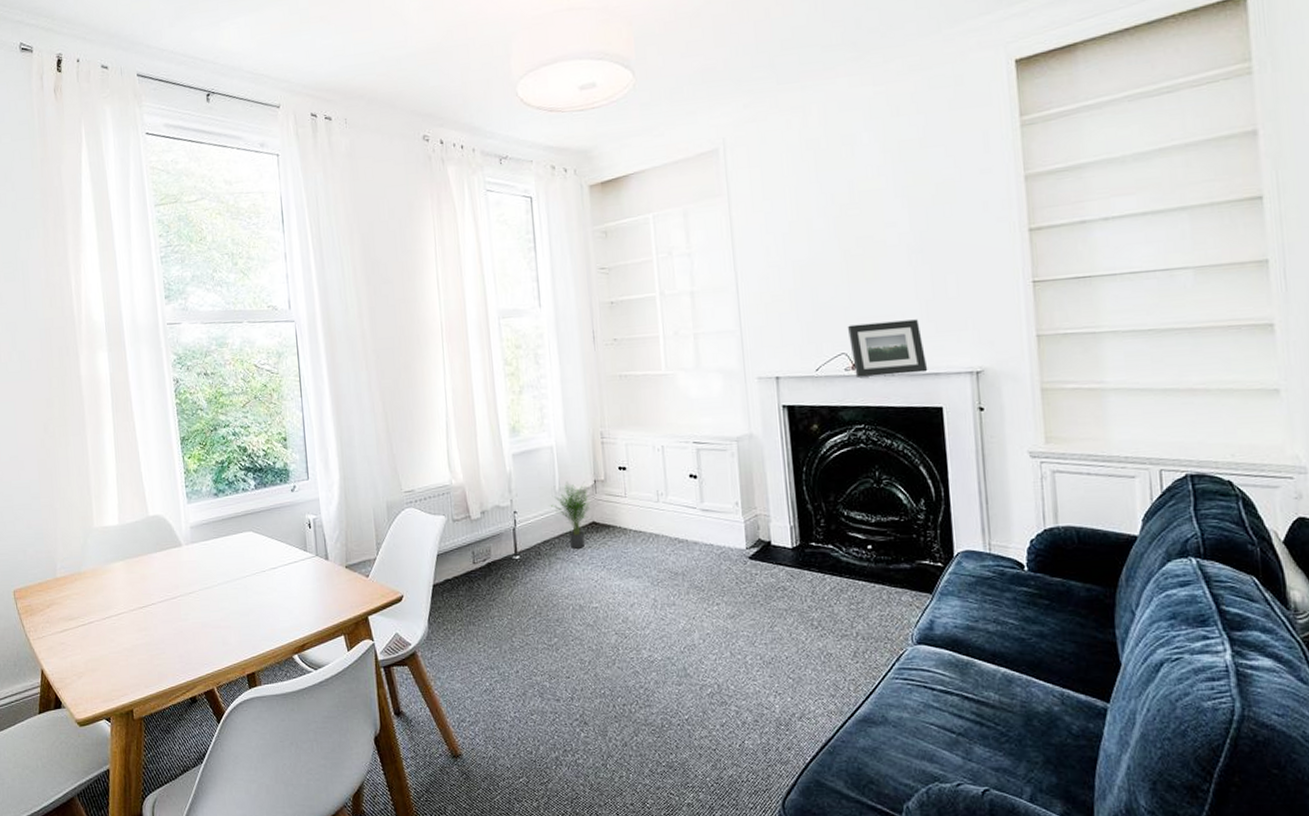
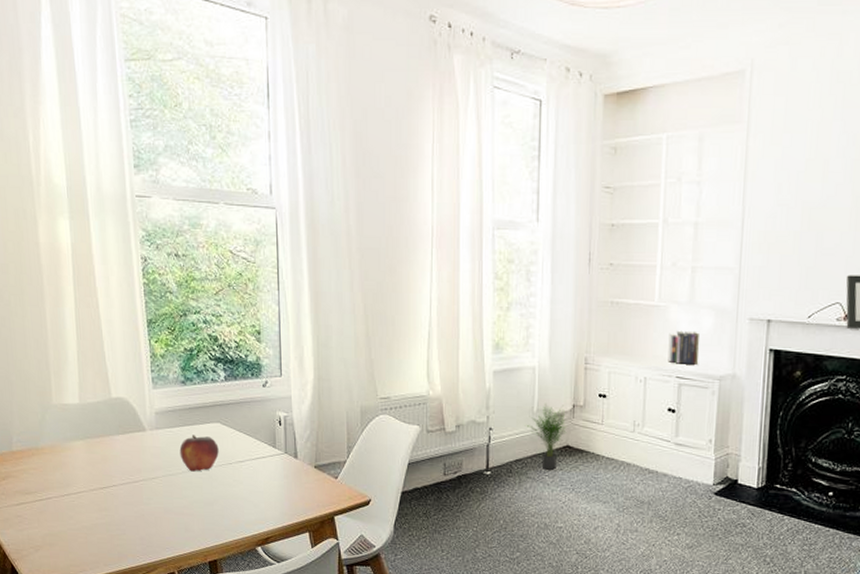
fruit: none [214,545,253,583] -> present [179,435,219,472]
books: none [680,395,713,430] -> present [668,330,699,365]

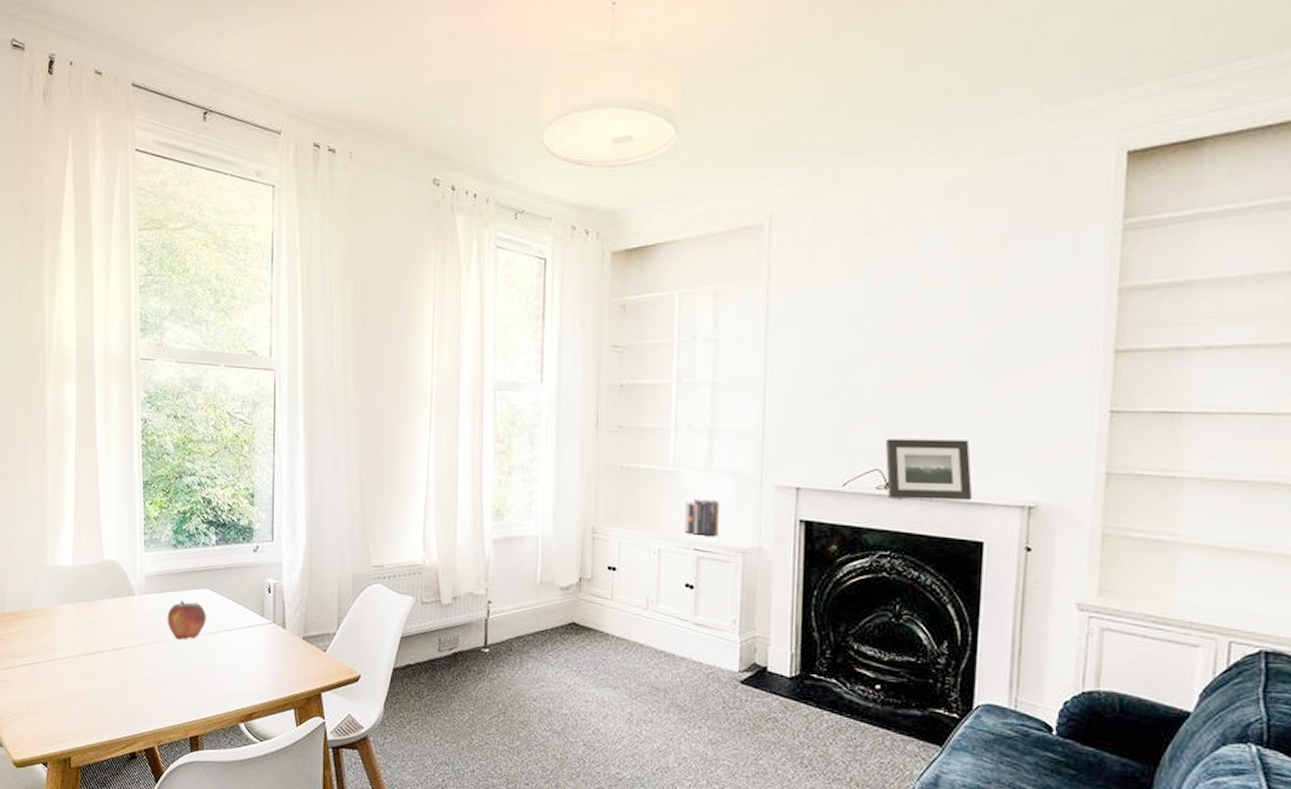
potted plant: present [526,404,567,470] -> none [528,576,573,649]

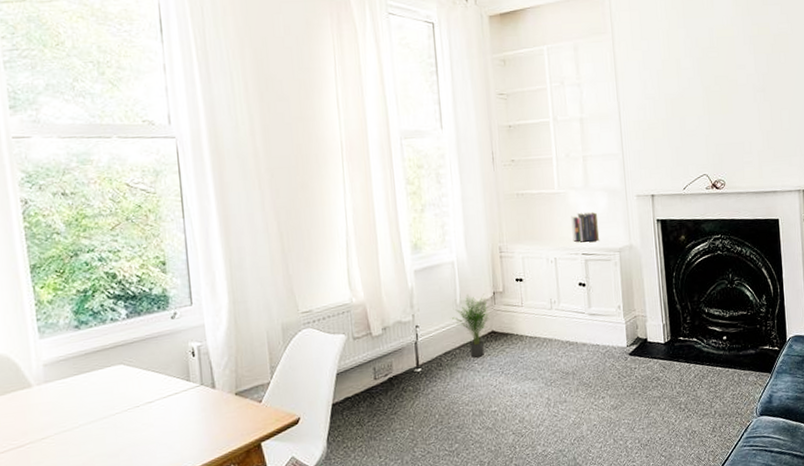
fruit: present [167,601,206,640] -> none [75,381,124,423]
potted plant: none [528,576,573,649] -> present [451,293,490,358]
picture frame: present [885,438,973,501] -> none [707,146,768,195]

